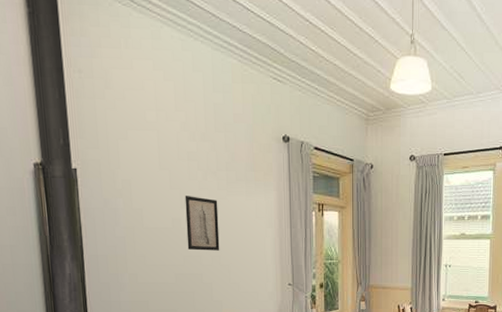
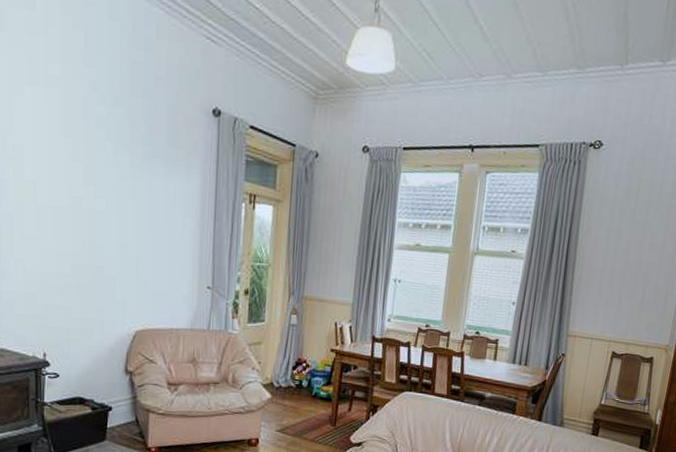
wall art: present [185,196,220,251] -> none [88,170,129,241]

